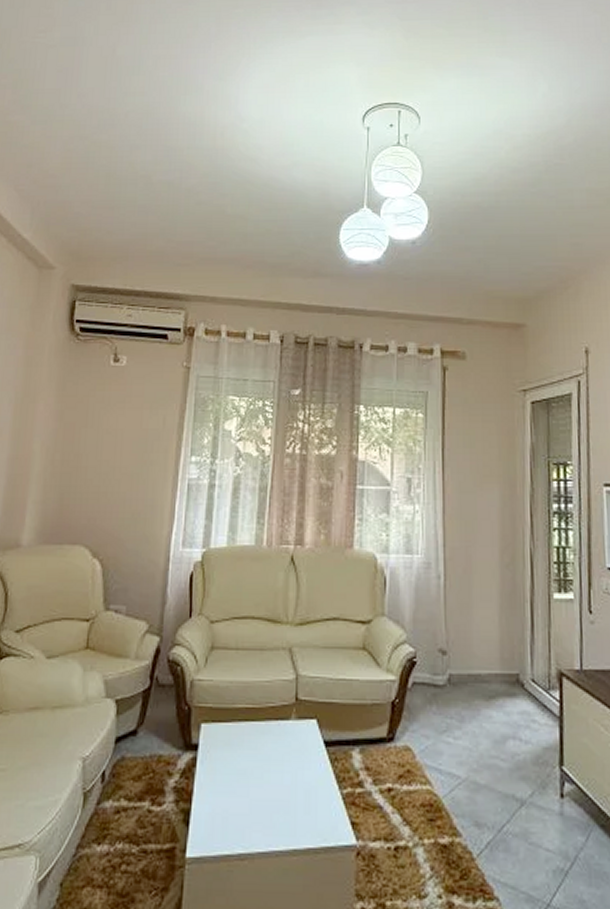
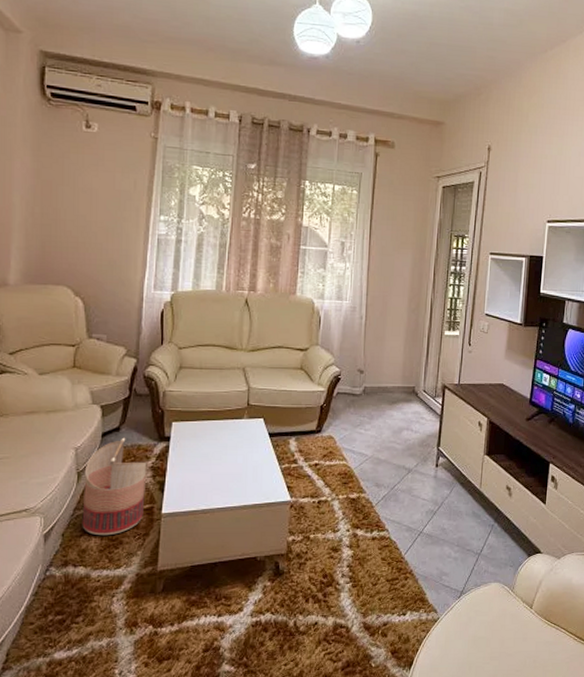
basket: none [85,744,169,889] -> present [82,437,147,536]

